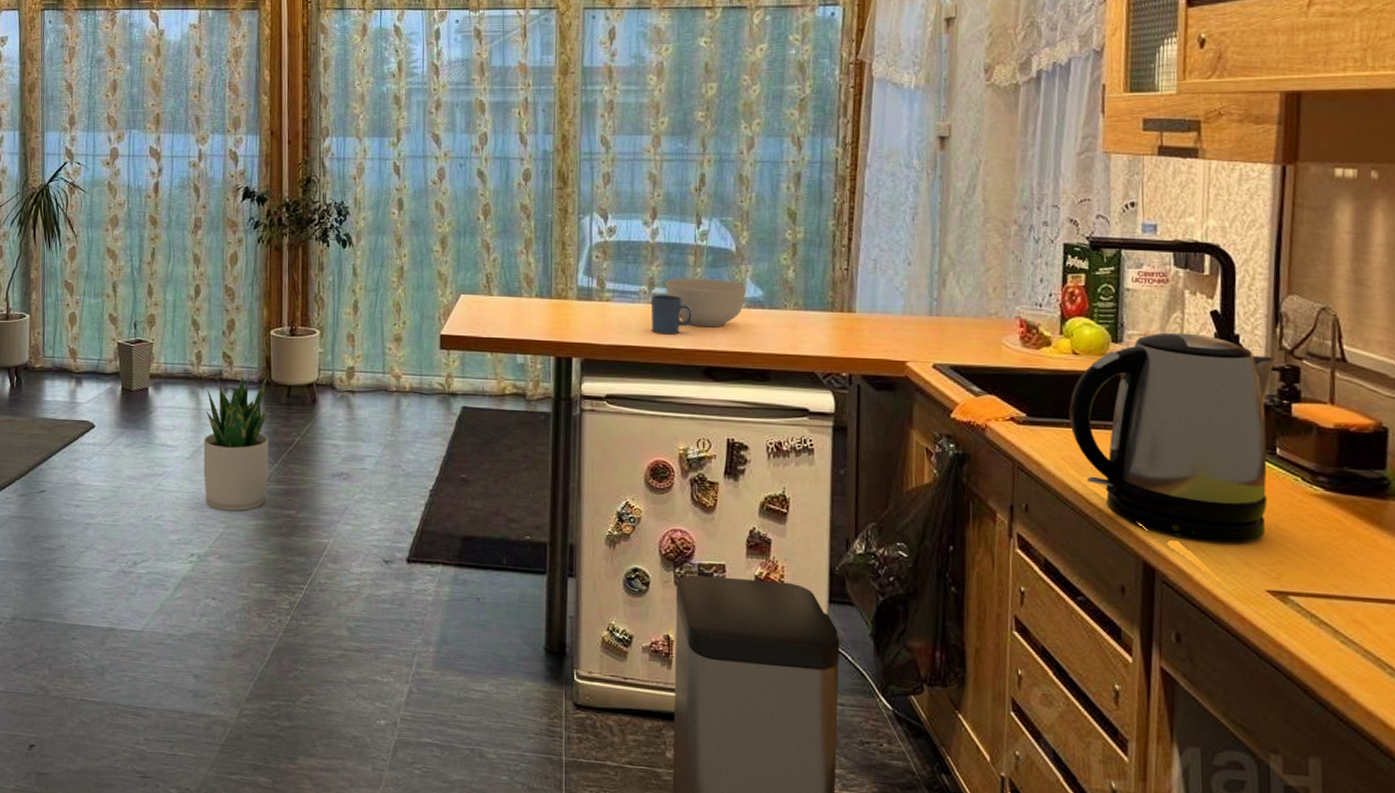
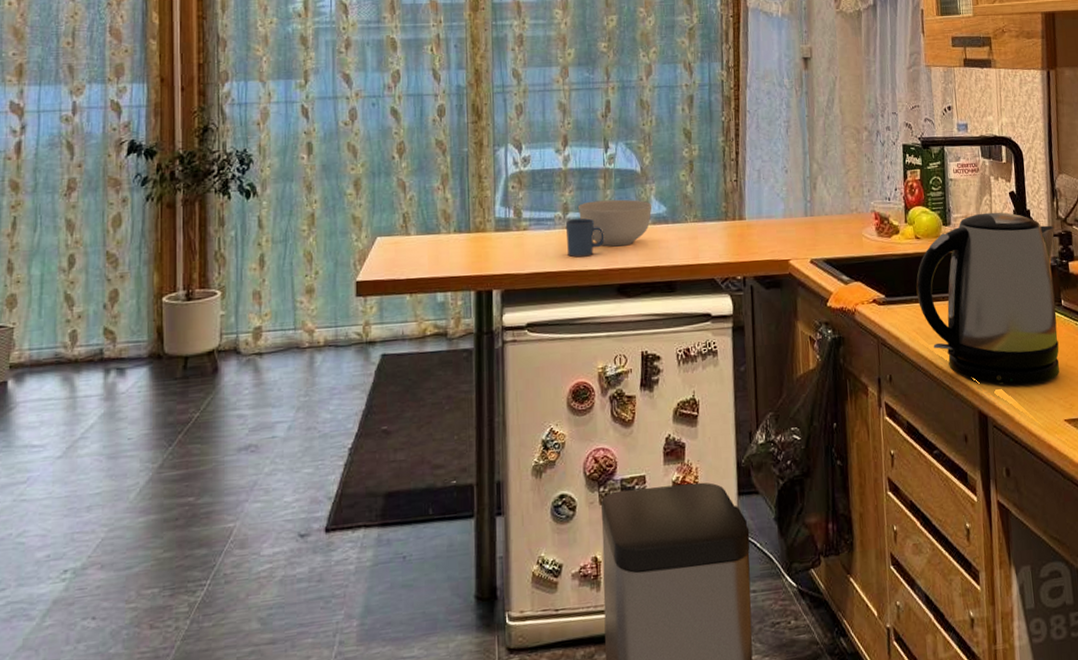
planter: present [203,373,271,512] -> none [79,346,163,512]

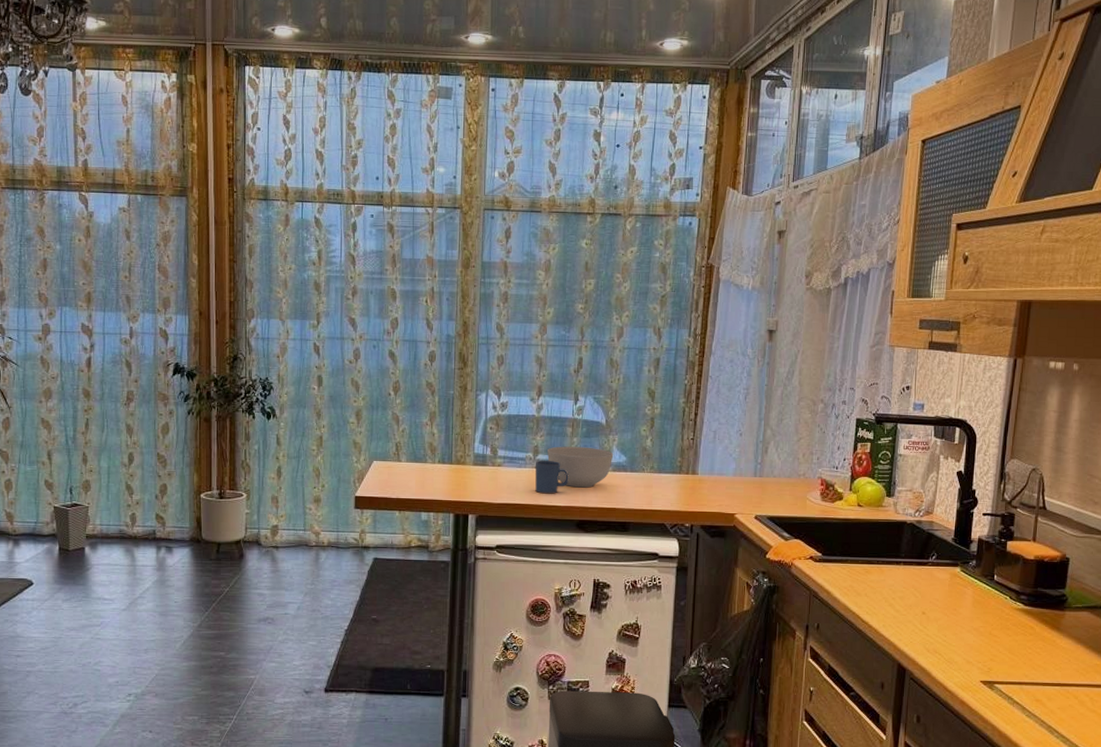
kettle: present [916,212,1060,385] -> none [852,488,998,646]

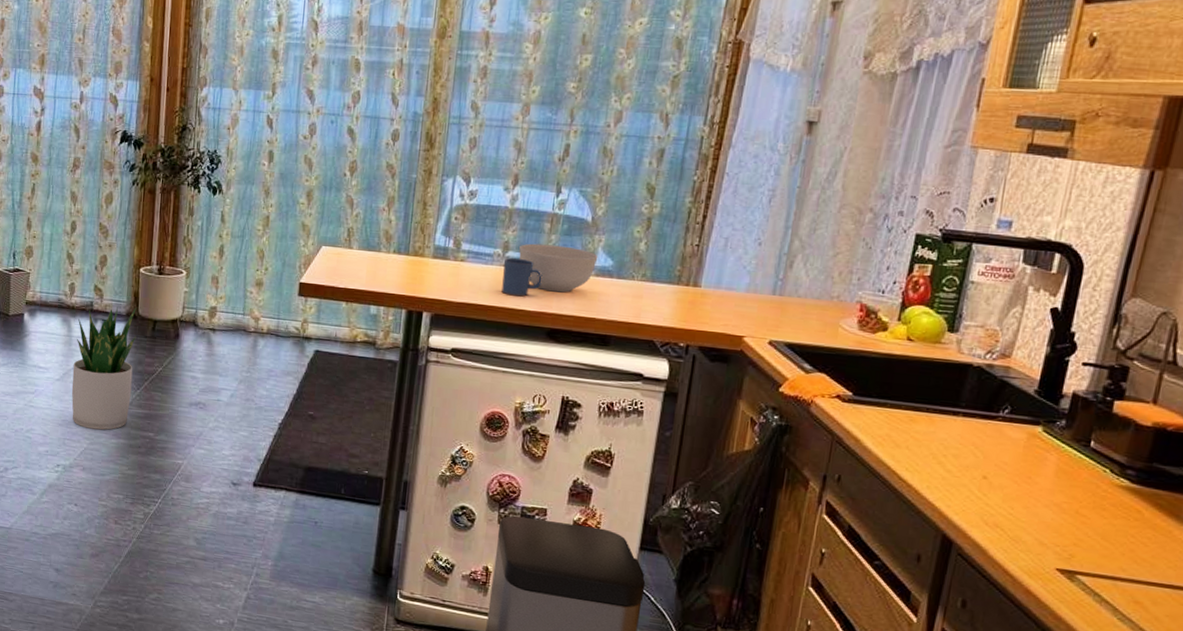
planter: none [139,532,201,655] -> present [71,307,137,430]

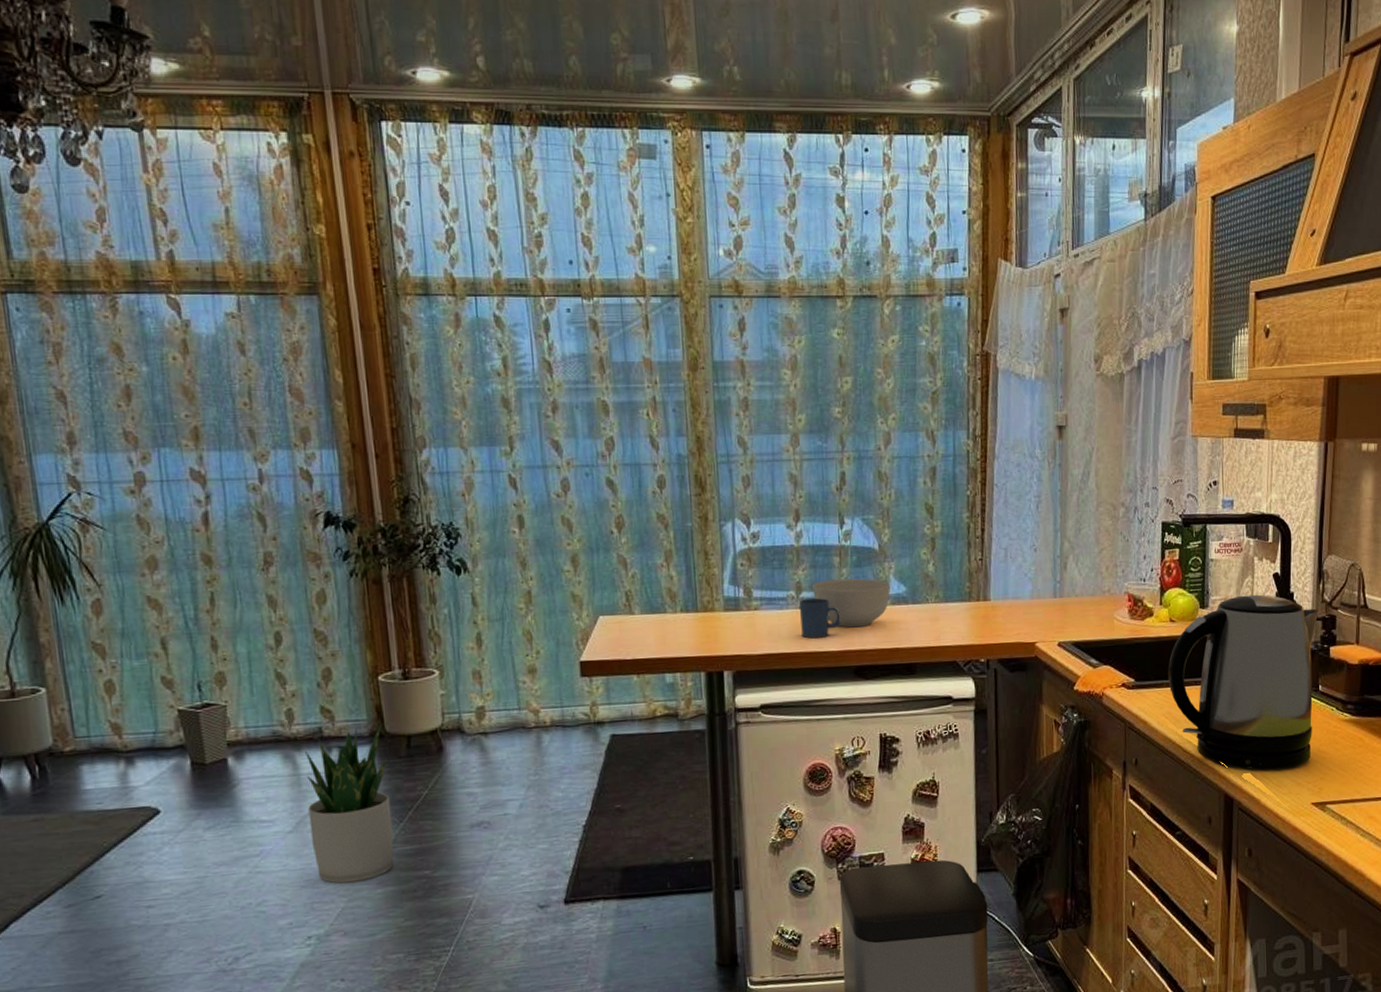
kettle: none [893,325,1106,524] -> present [1168,594,1319,769]

